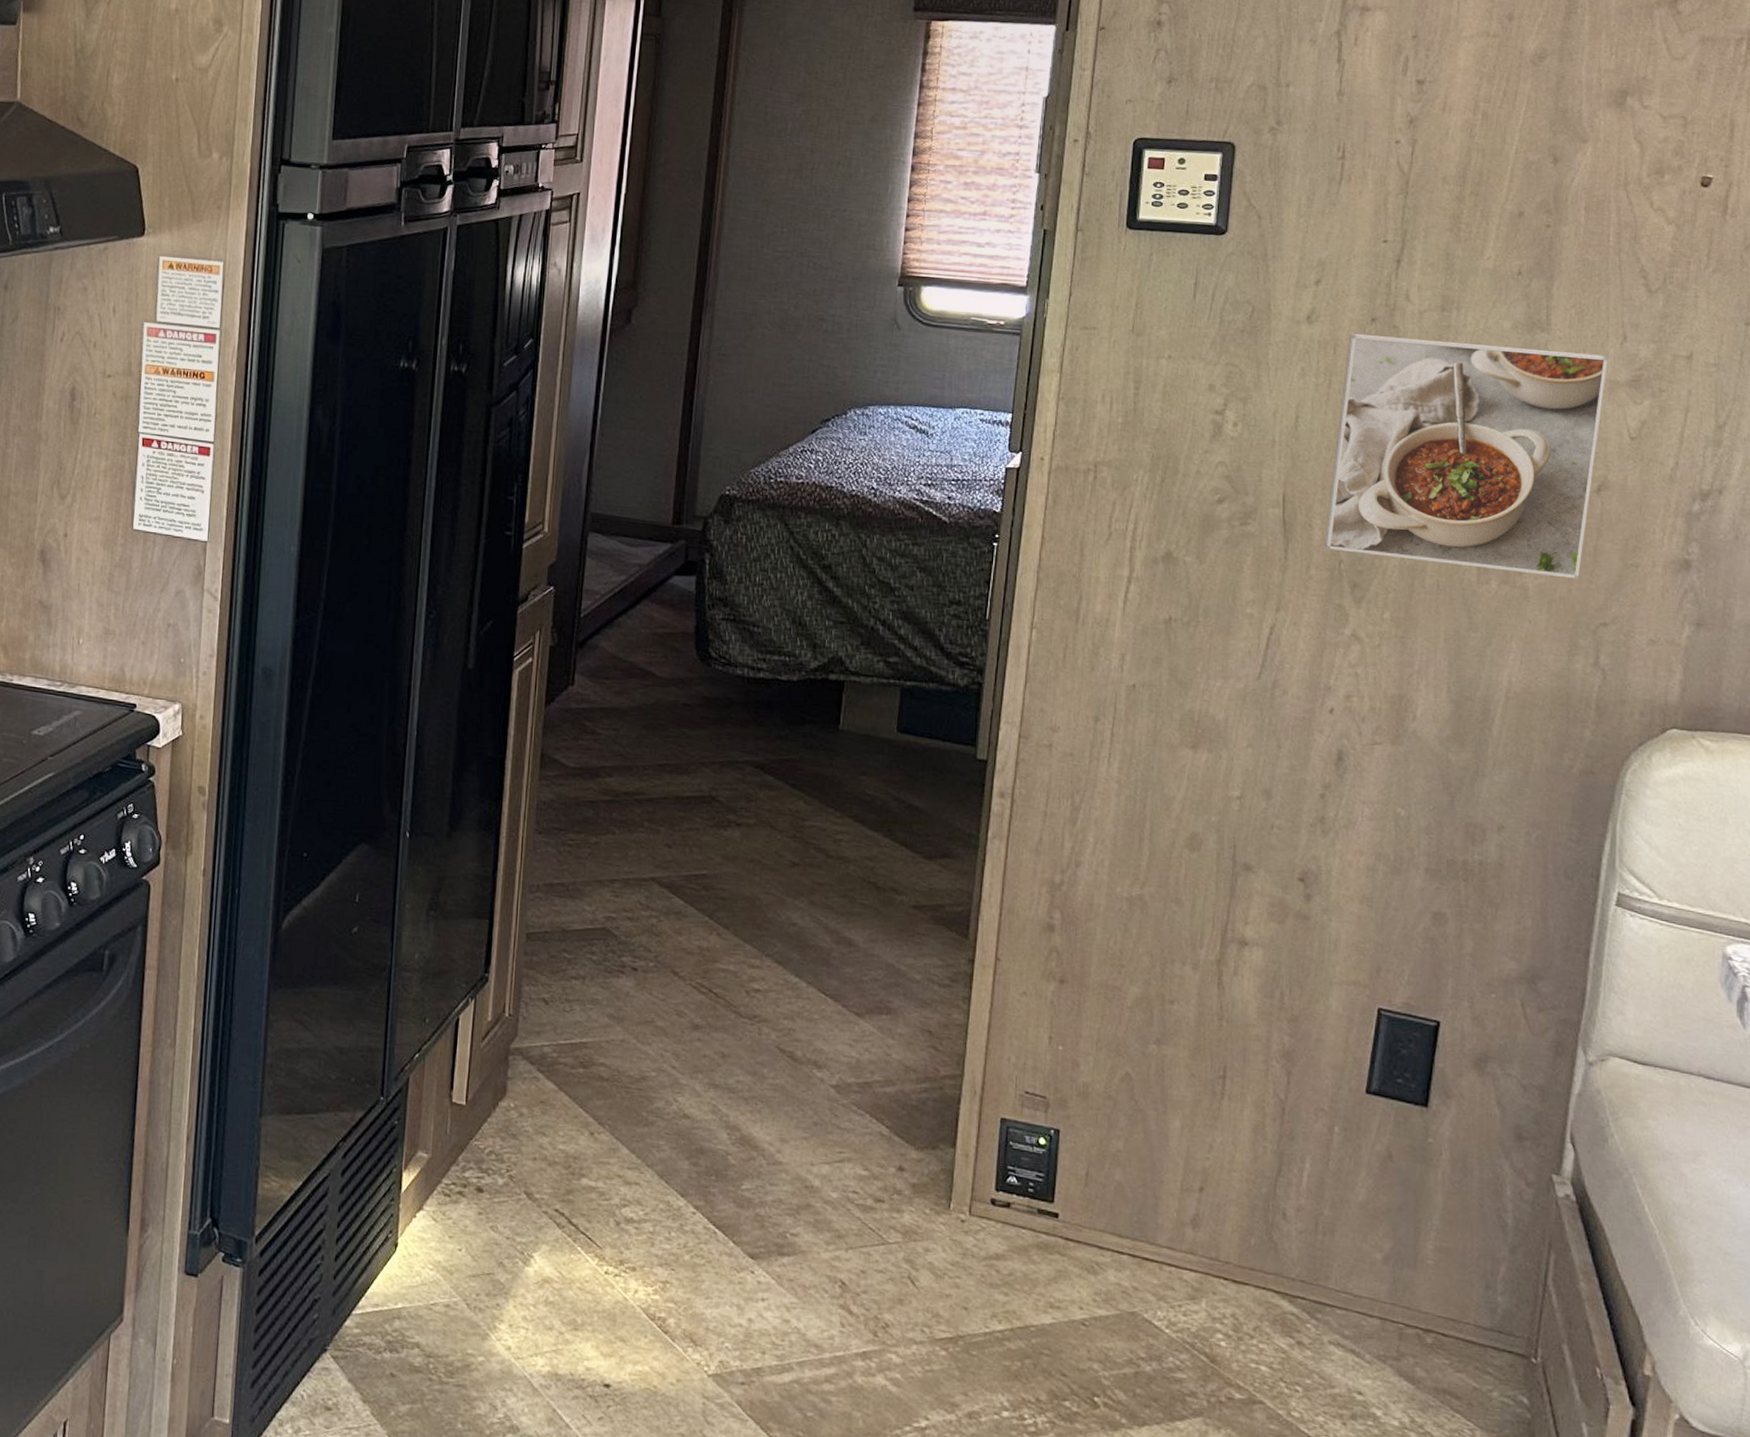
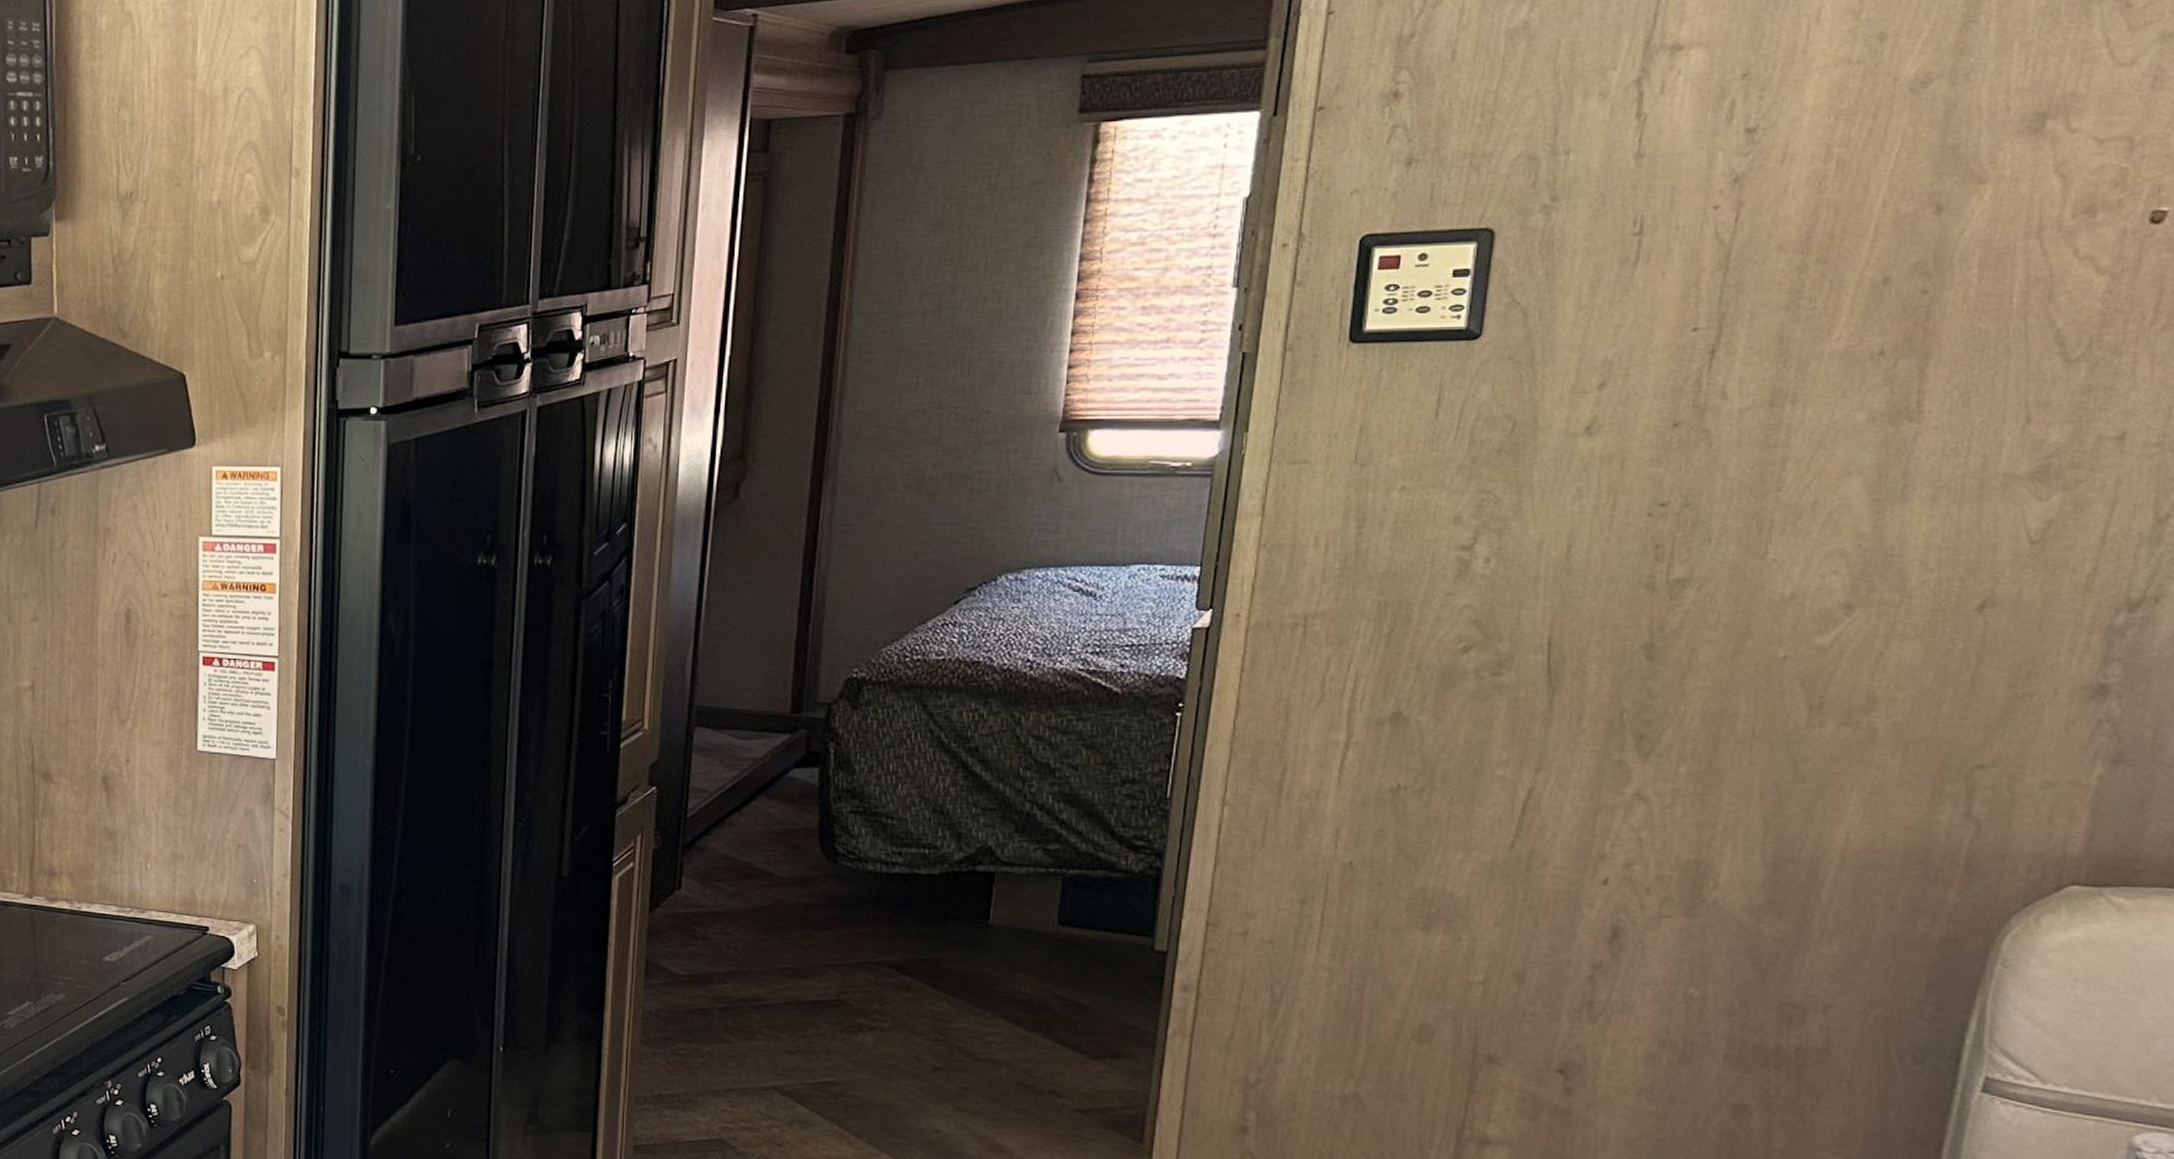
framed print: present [1323,333,1609,579] -> none [1600,442,2004,715]

